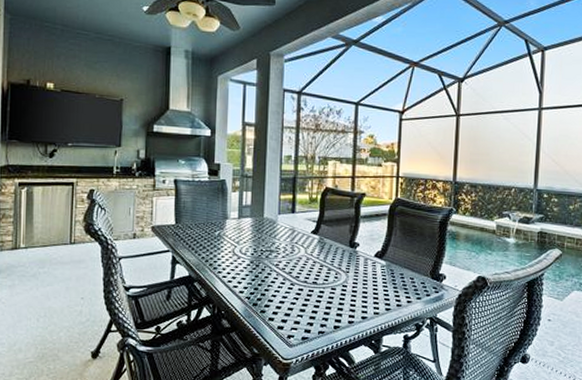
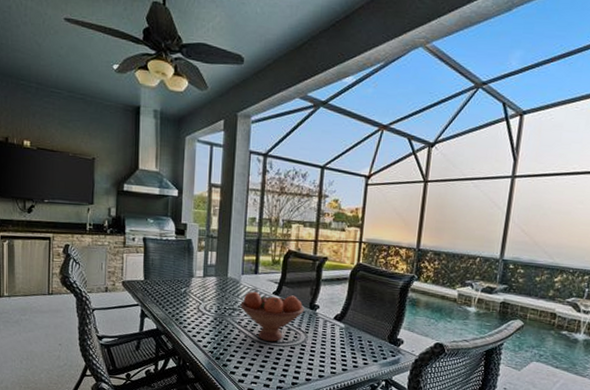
fruit bowl: none [278,231,344,283] -> present [240,291,305,342]

